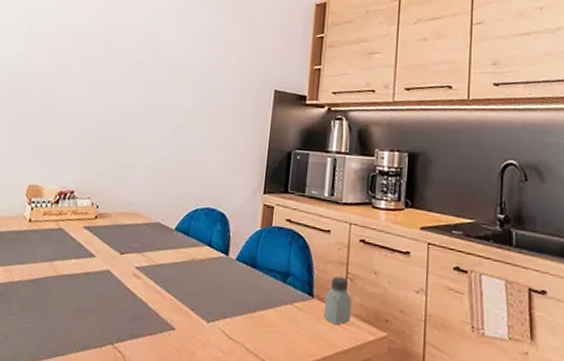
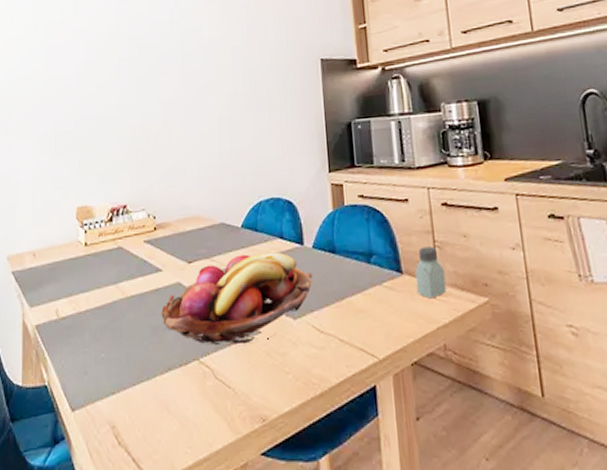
fruit basket: none [86,254,232,338] -> present [161,252,313,345]

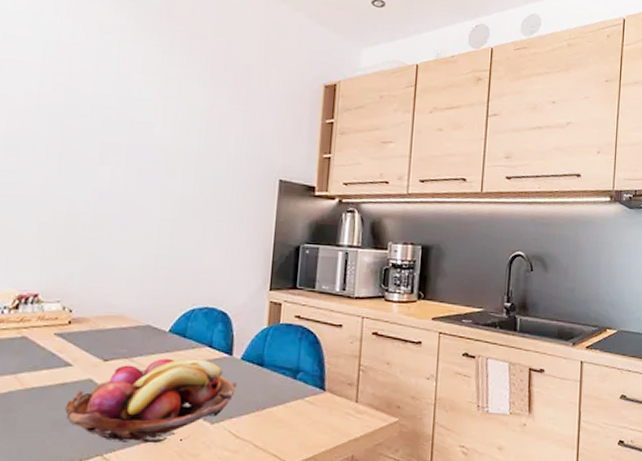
saltshaker: present [415,246,447,299] -> none [336,369,364,415]

